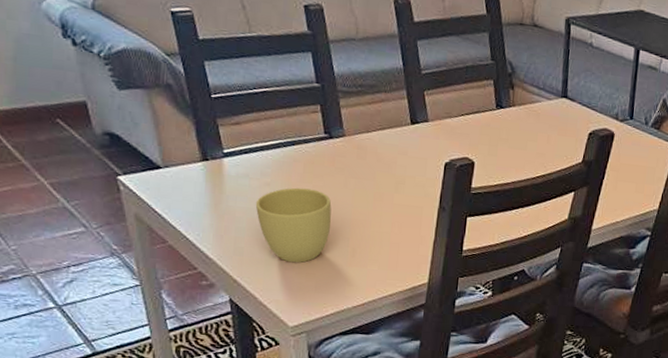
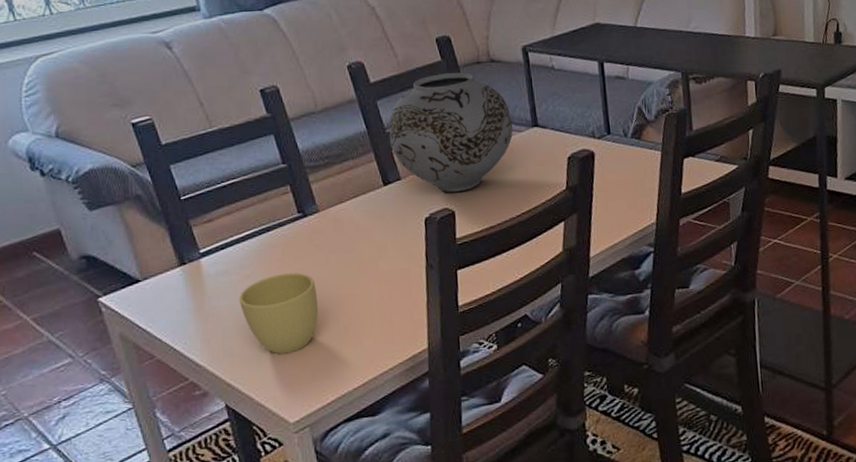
vase: none [423,26,544,145] -> present [389,72,513,193]

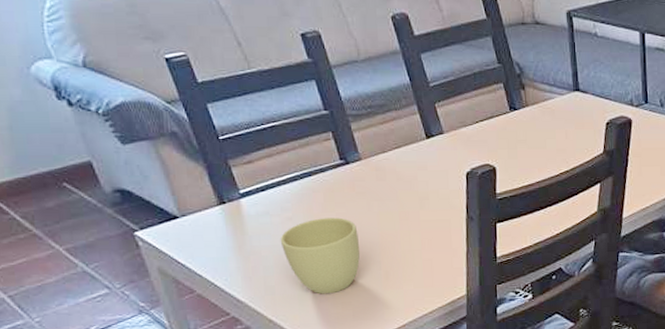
vase: present [389,72,513,193] -> none [432,31,555,150]

